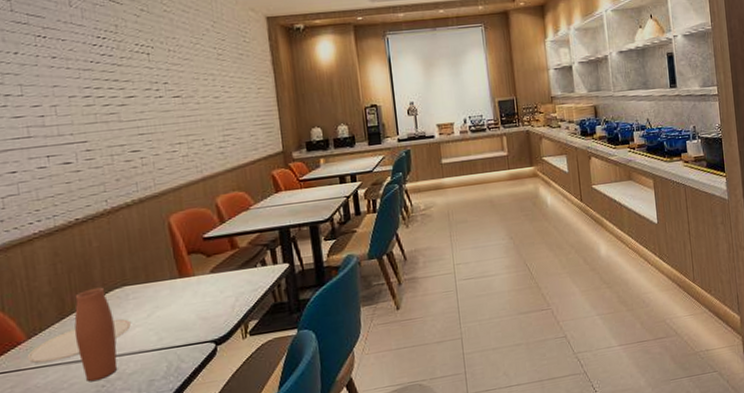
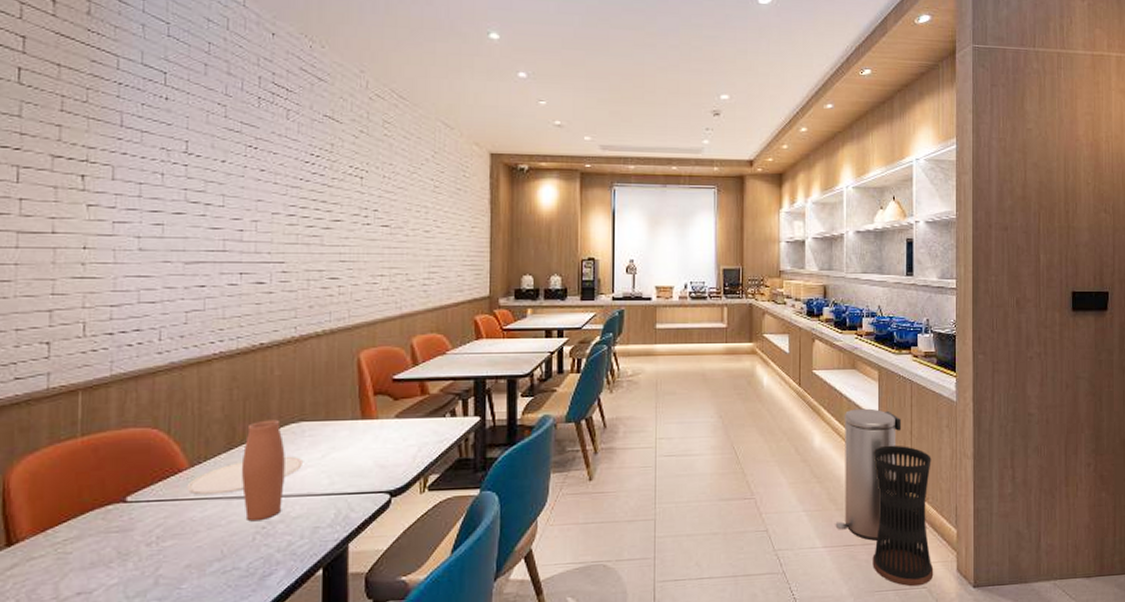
pedal bin: none [626,214,680,335] -> present [835,408,902,541]
umbrella stand: none [655,245,723,372] -> present [872,445,934,586]

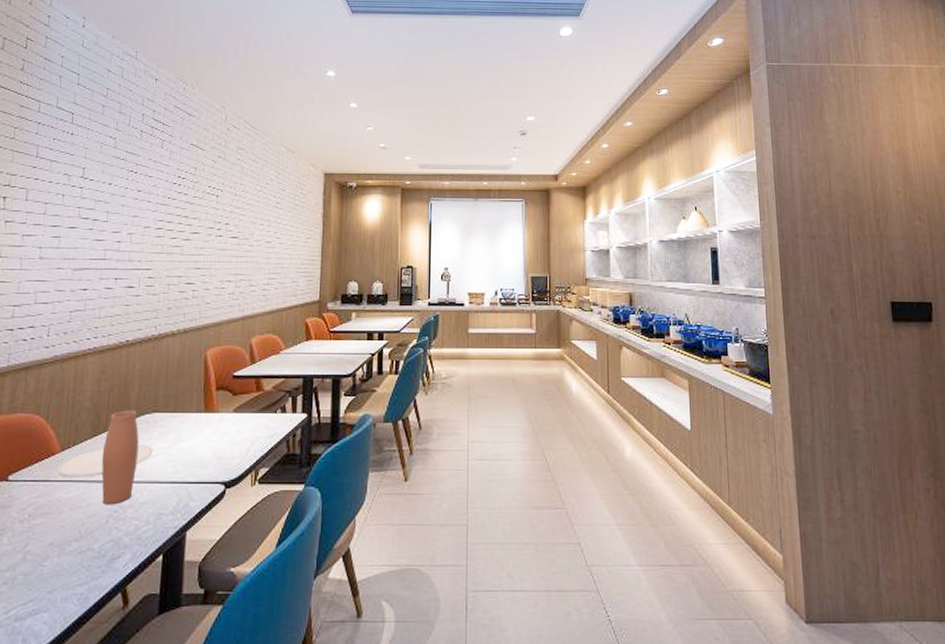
pedal bin: present [835,408,902,541] -> none [650,418,716,562]
umbrella stand: present [872,445,934,586] -> none [686,458,760,615]

